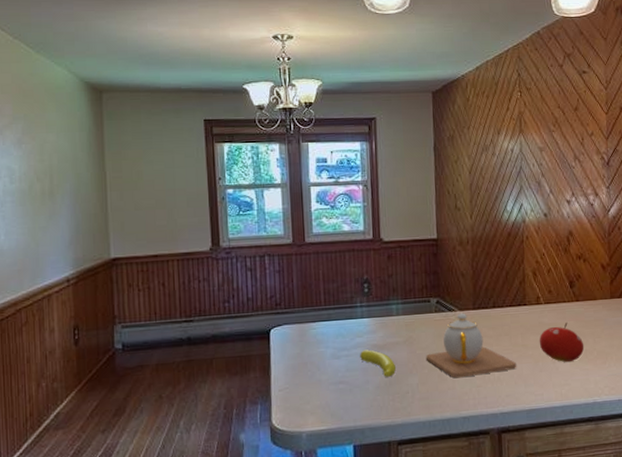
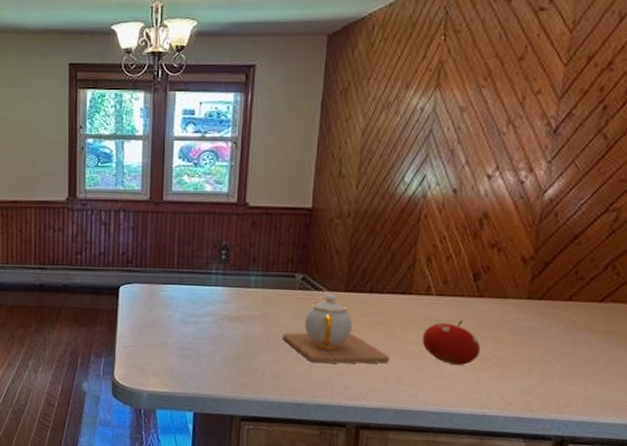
banana: present [360,349,397,377] -> none [210,319,248,350]

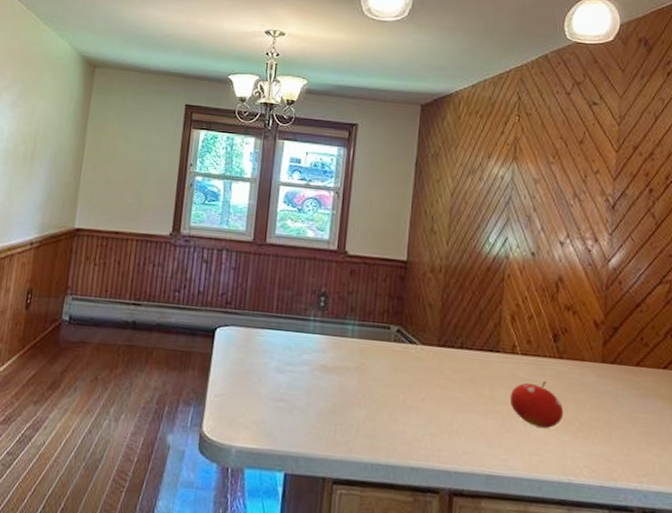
teapot: present [282,293,390,364] -> none [377,347,481,424]

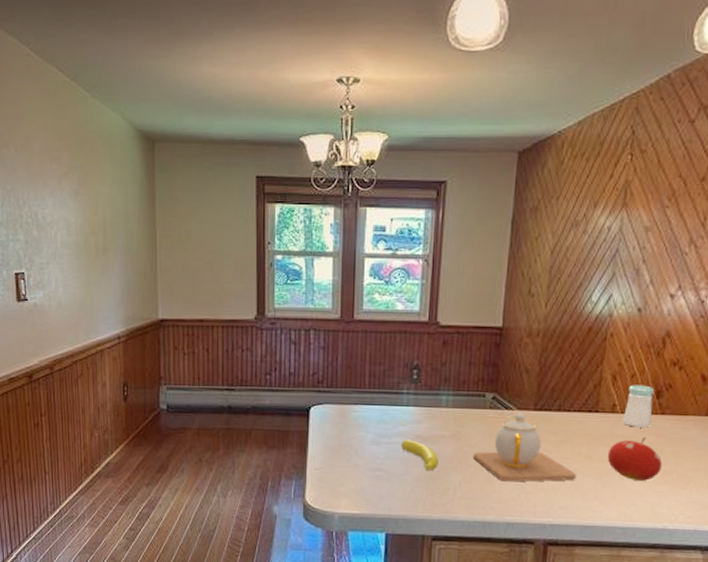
banana: none [305,369,344,404] -> present [401,439,440,470]
teapot: none [377,347,481,424] -> present [472,412,577,482]
salt shaker: none [523,326,551,372] -> present [623,385,654,428]

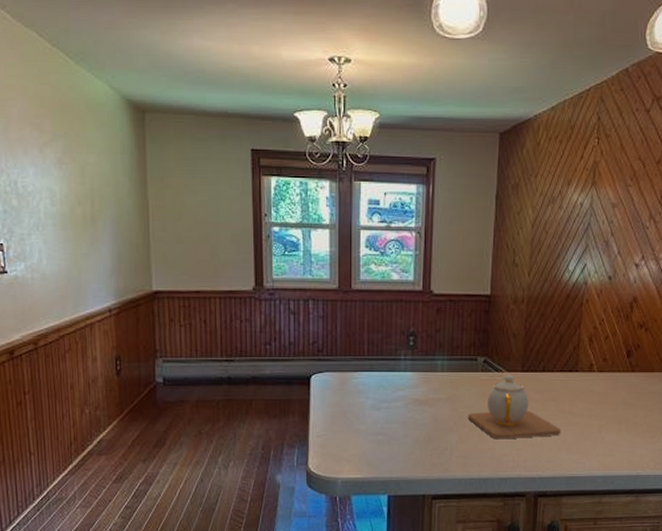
banana: present [401,439,440,470] -> none [400,403,437,432]
fruit: present [607,437,663,481] -> none [587,393,635,432]
salt shaker: present [623,385,654,428] -> none [599,346,625,384]

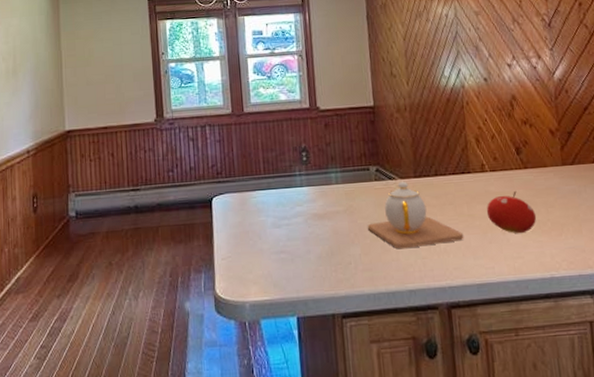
fruit: none [587,393,635,432] -> present [486,191,537,233]

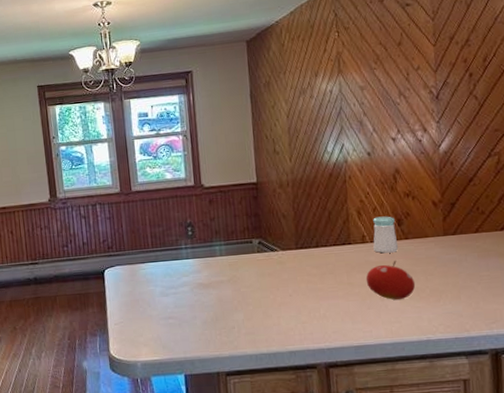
teapot: present [367,181,464,249] -> none [250,252,343,315]
salt shaker: none [491,144,518,183] -> present [373,216,399,253]

